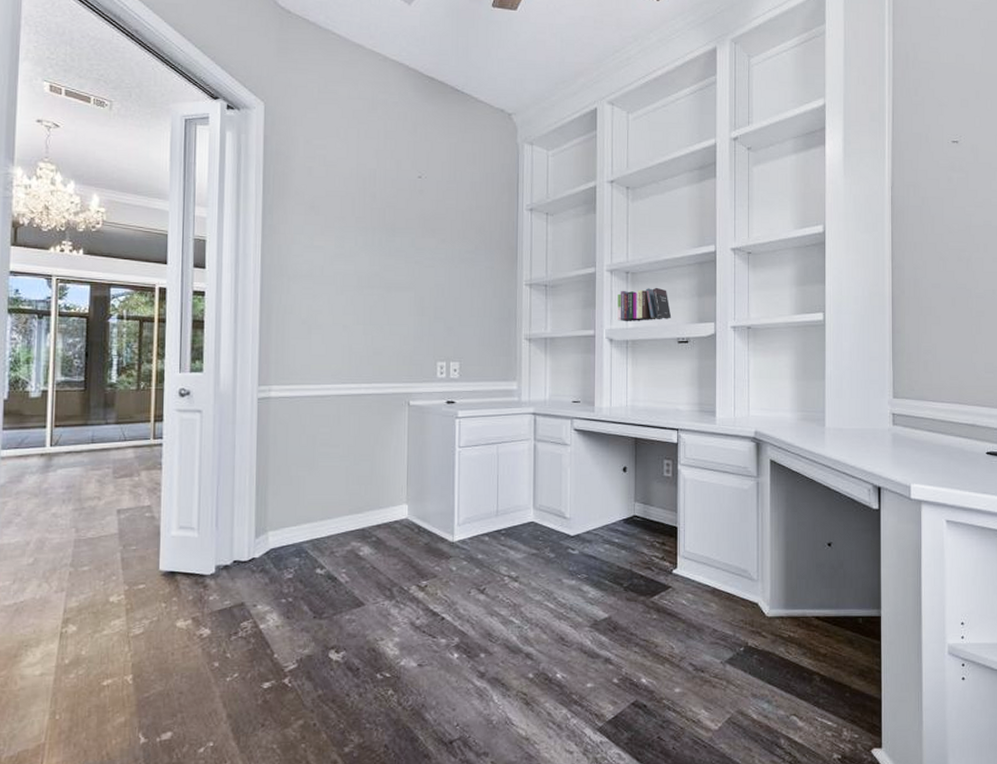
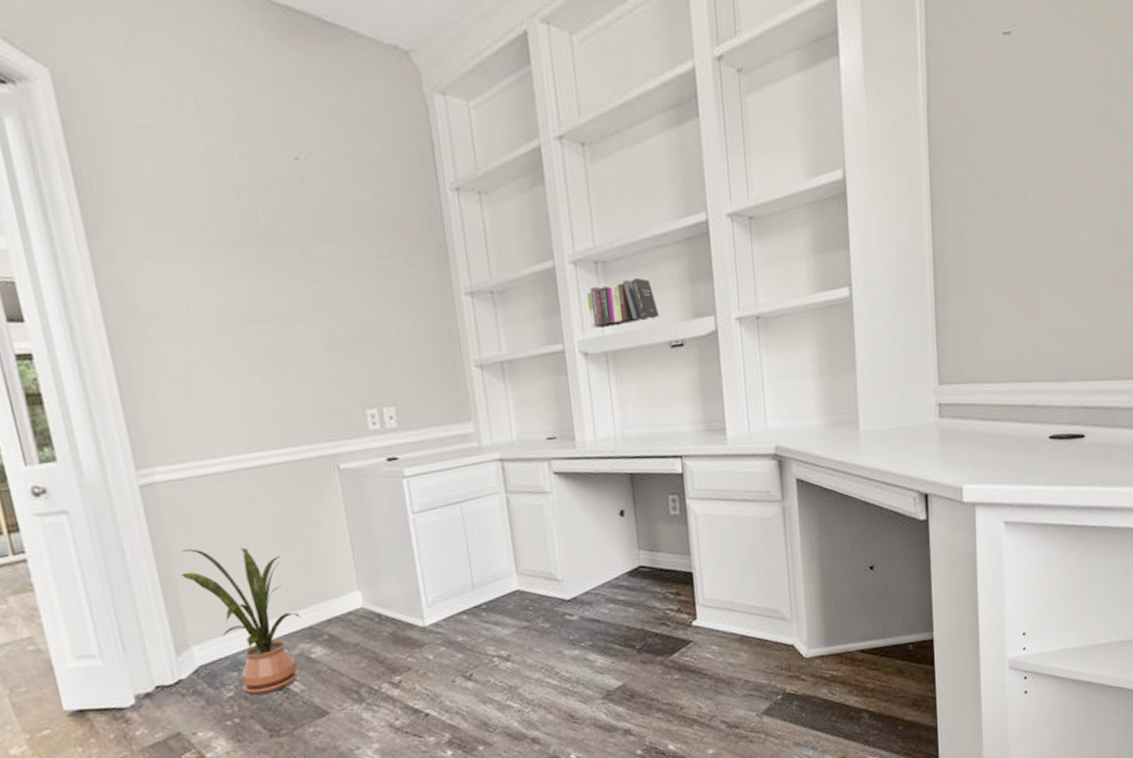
house plant: none [273,453,357,580] -> present [180,547,301,695]

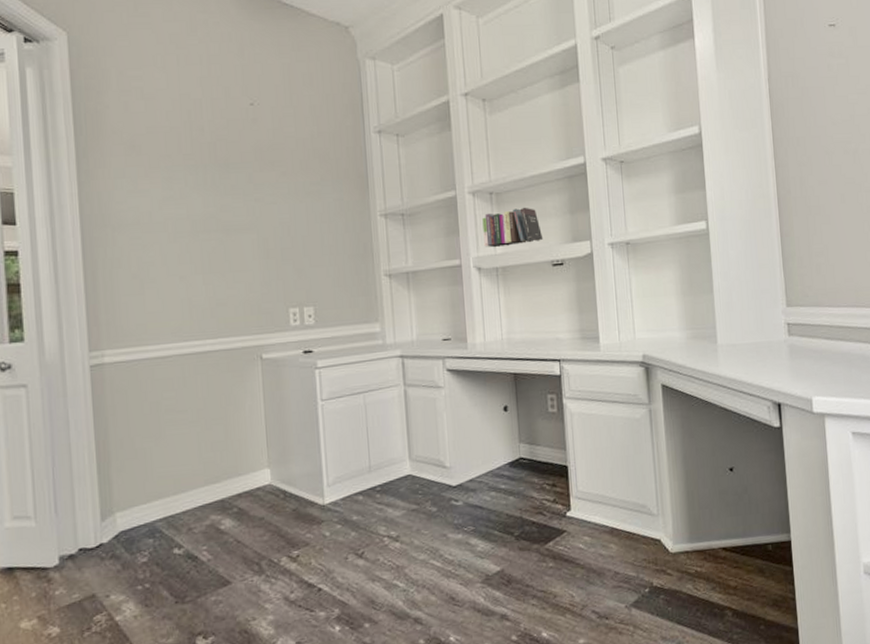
house plant: present [180,547,301,695] -> none [115,423,215,562]

